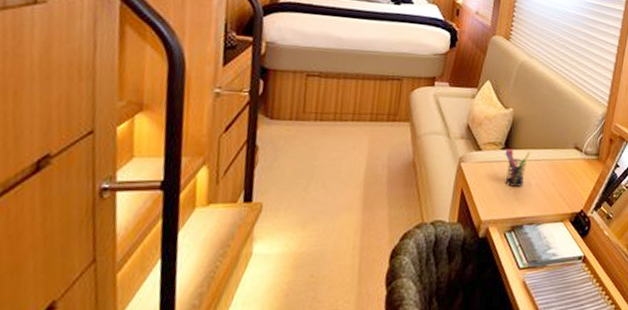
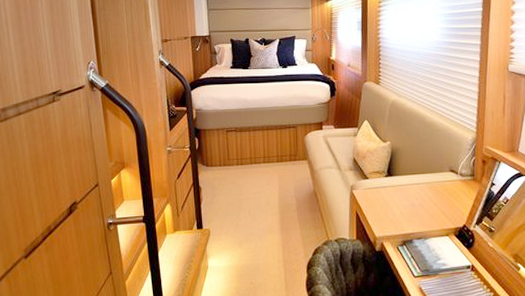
pen holder: present [505,149,530,187] -> none [389,176,410,207]

